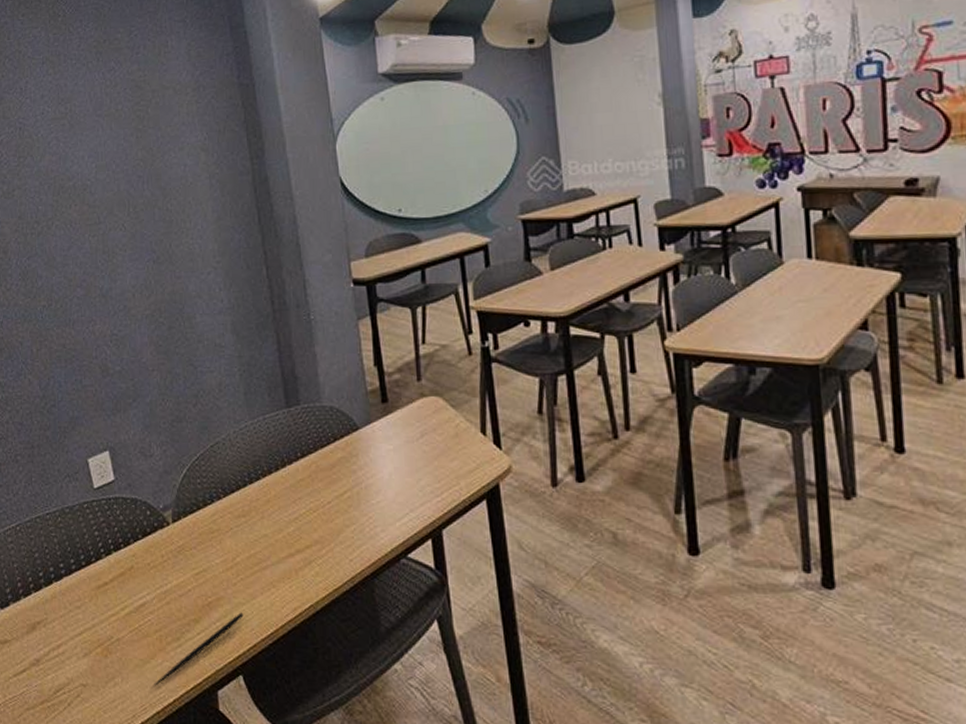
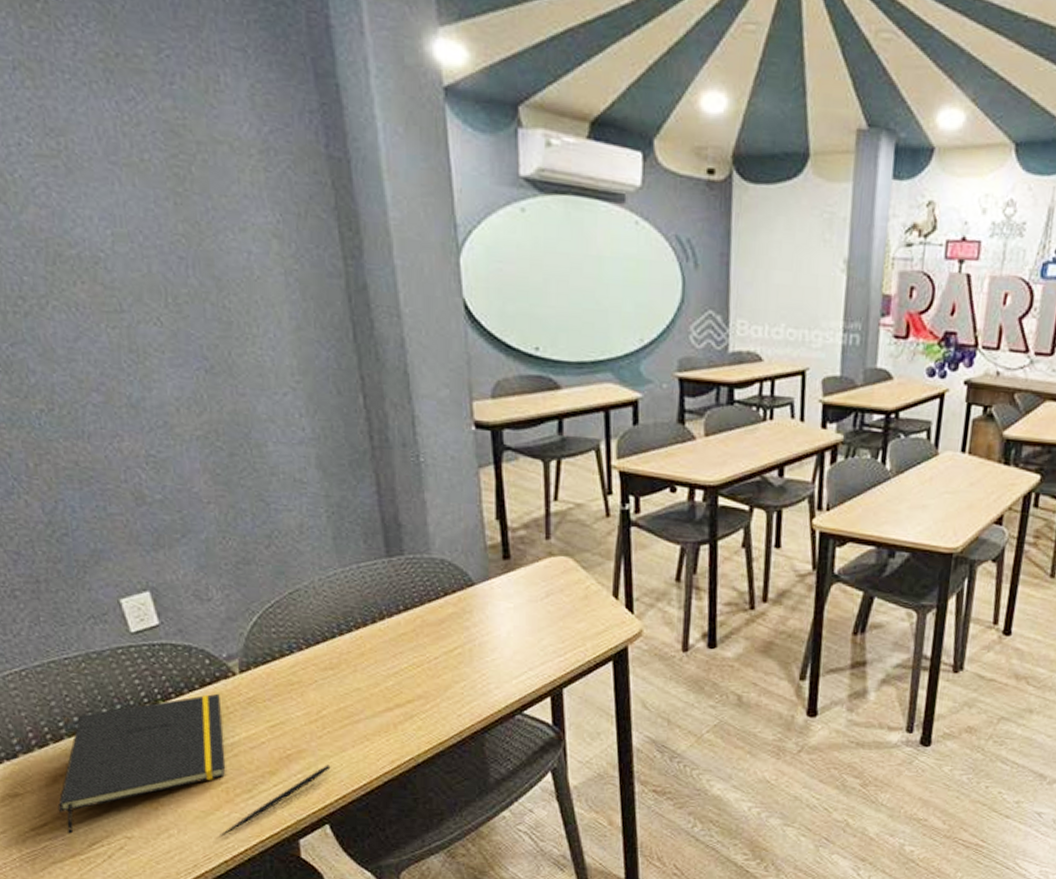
notepad: none [34,542,160,680] -> present [57,693,226,834]

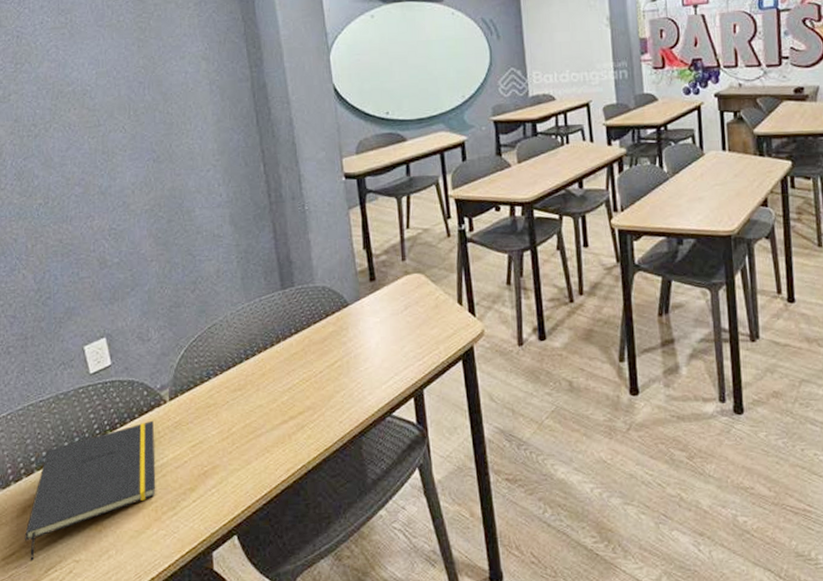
pen: present [220,764,331,837] -> none [149,478,239,554]

